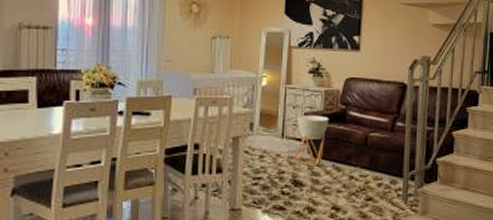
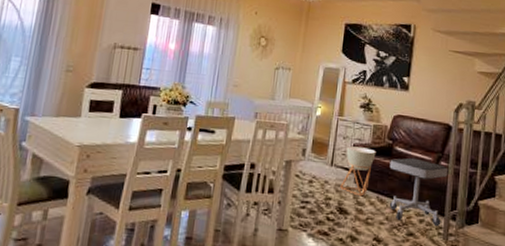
stool: none [344,121,405,189] -> present [389,157,449,227]

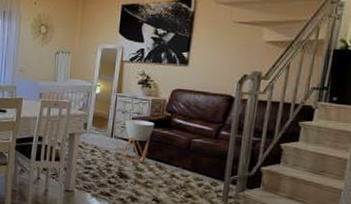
stool: present [389,157,449,227] -> none [168,128,230,190]

